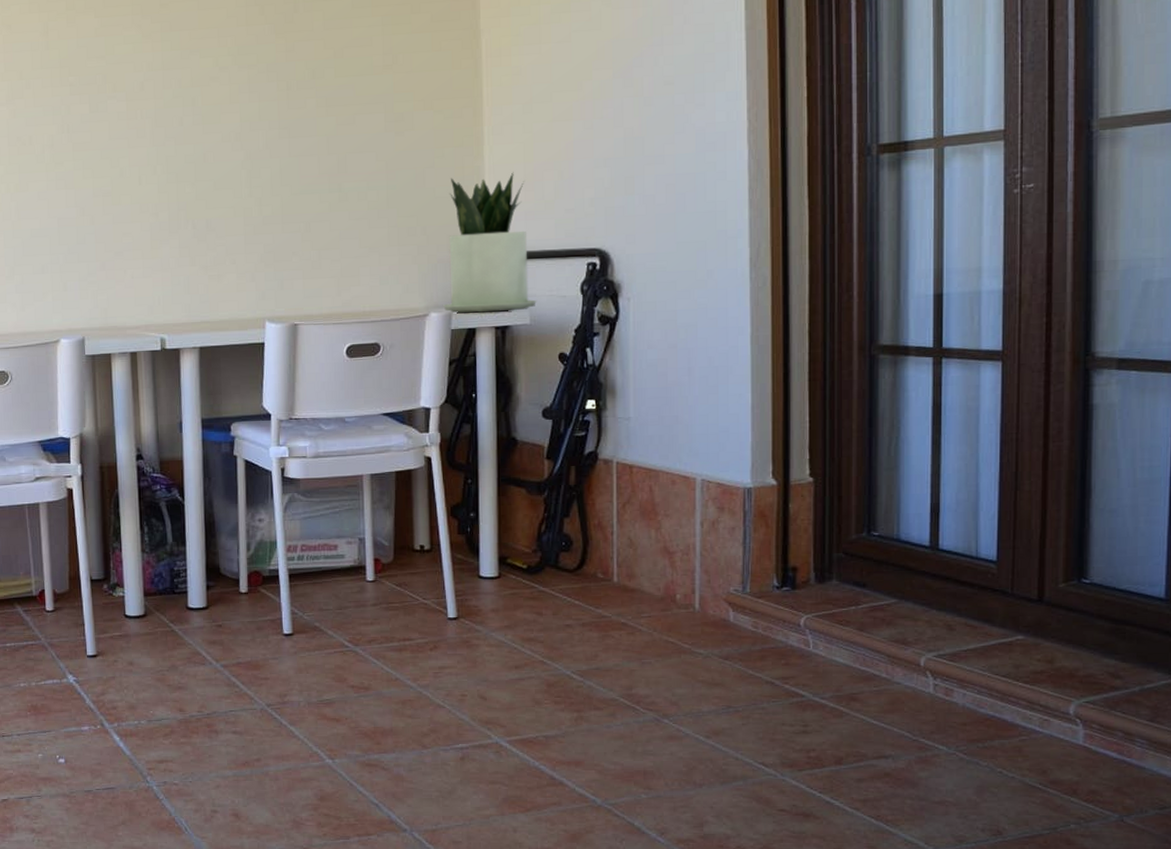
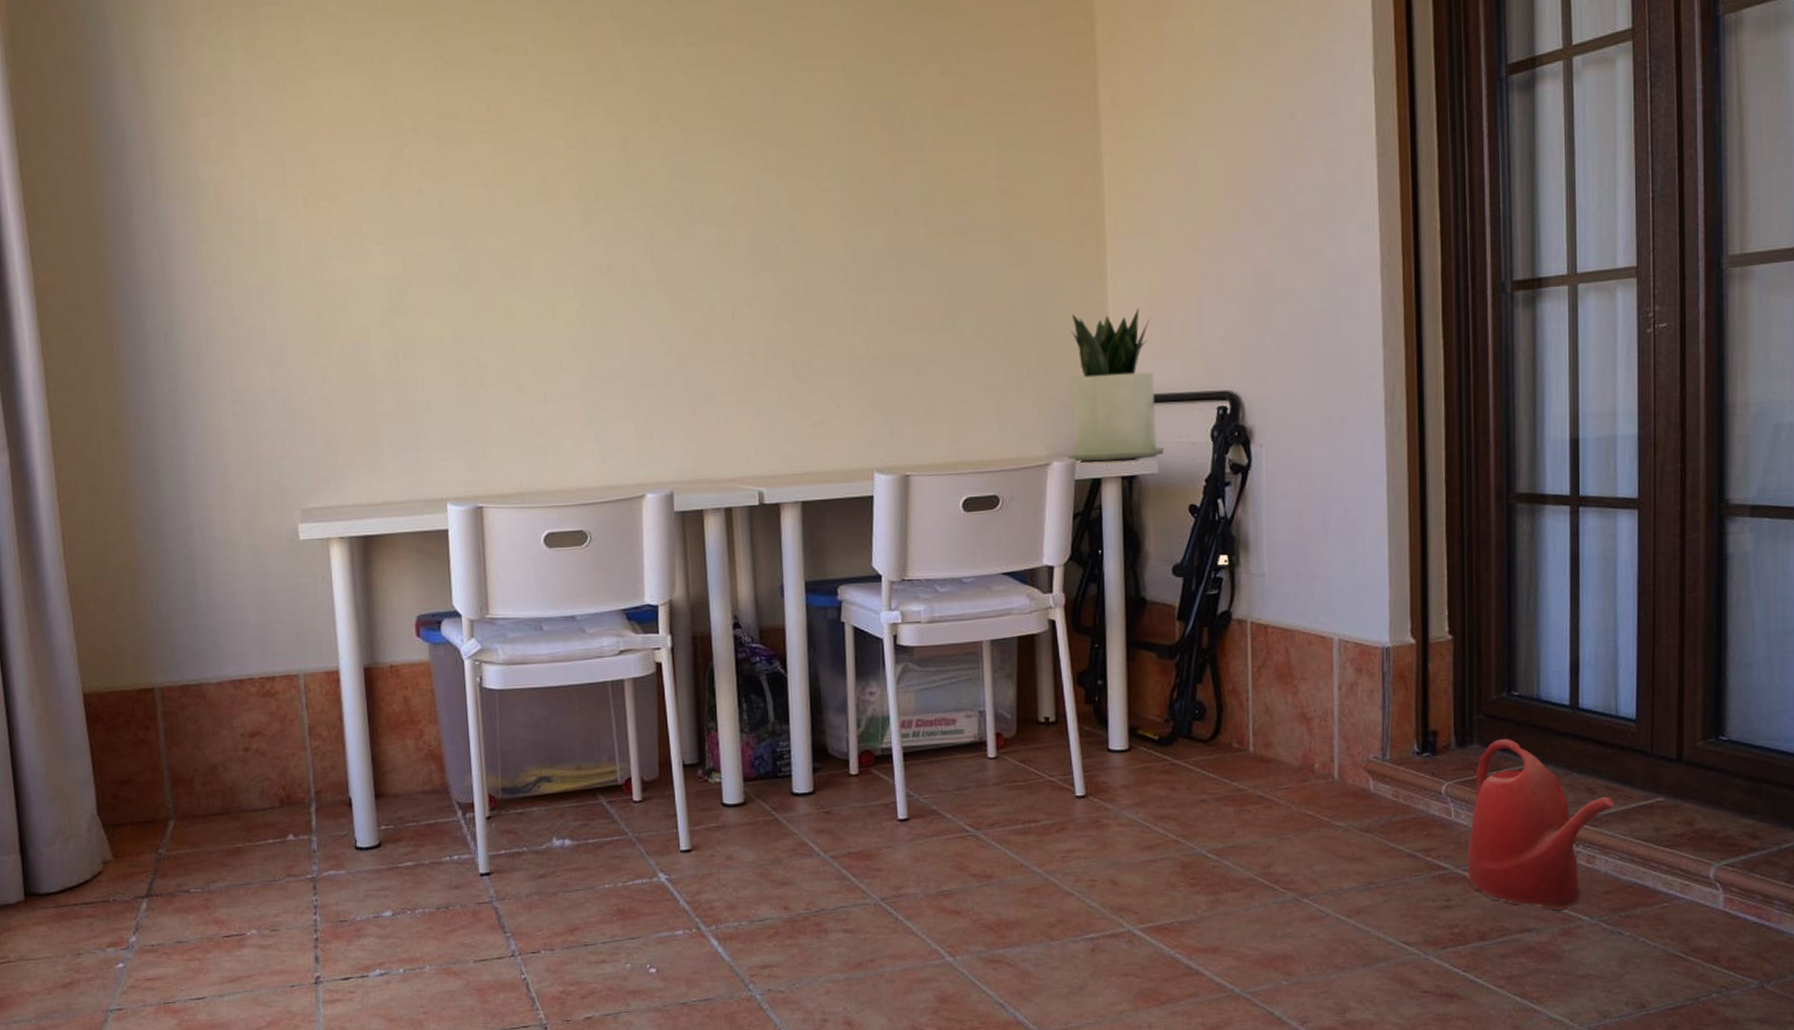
watering can: none [824,575,973,739] -> present [1466,738,1614,910]

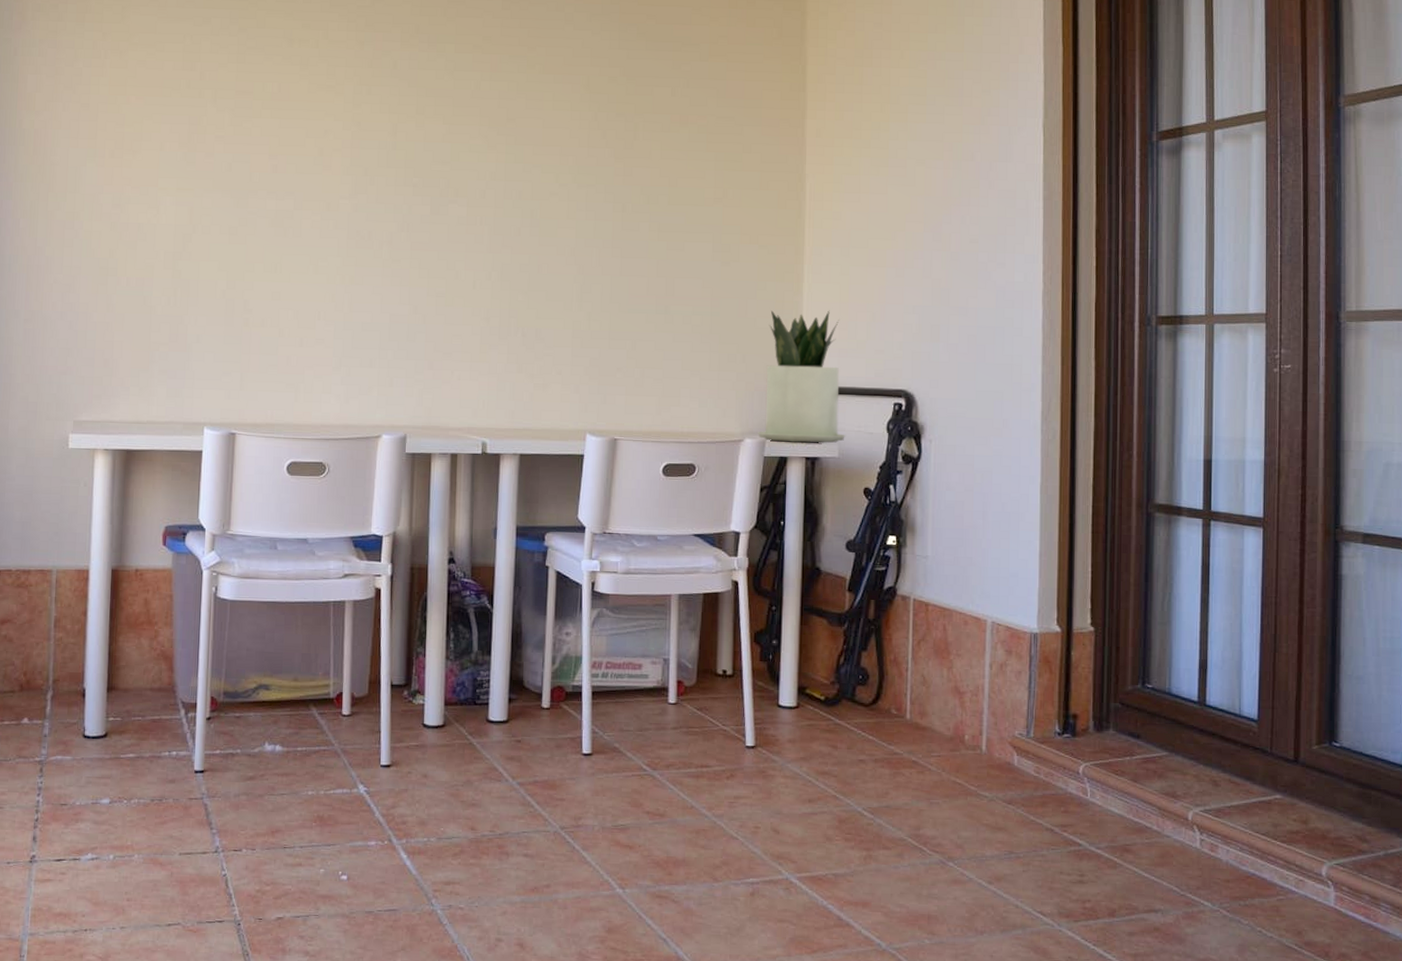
watering can: present [1466,738,1614,910] -> none [1099,726,1236,894]

